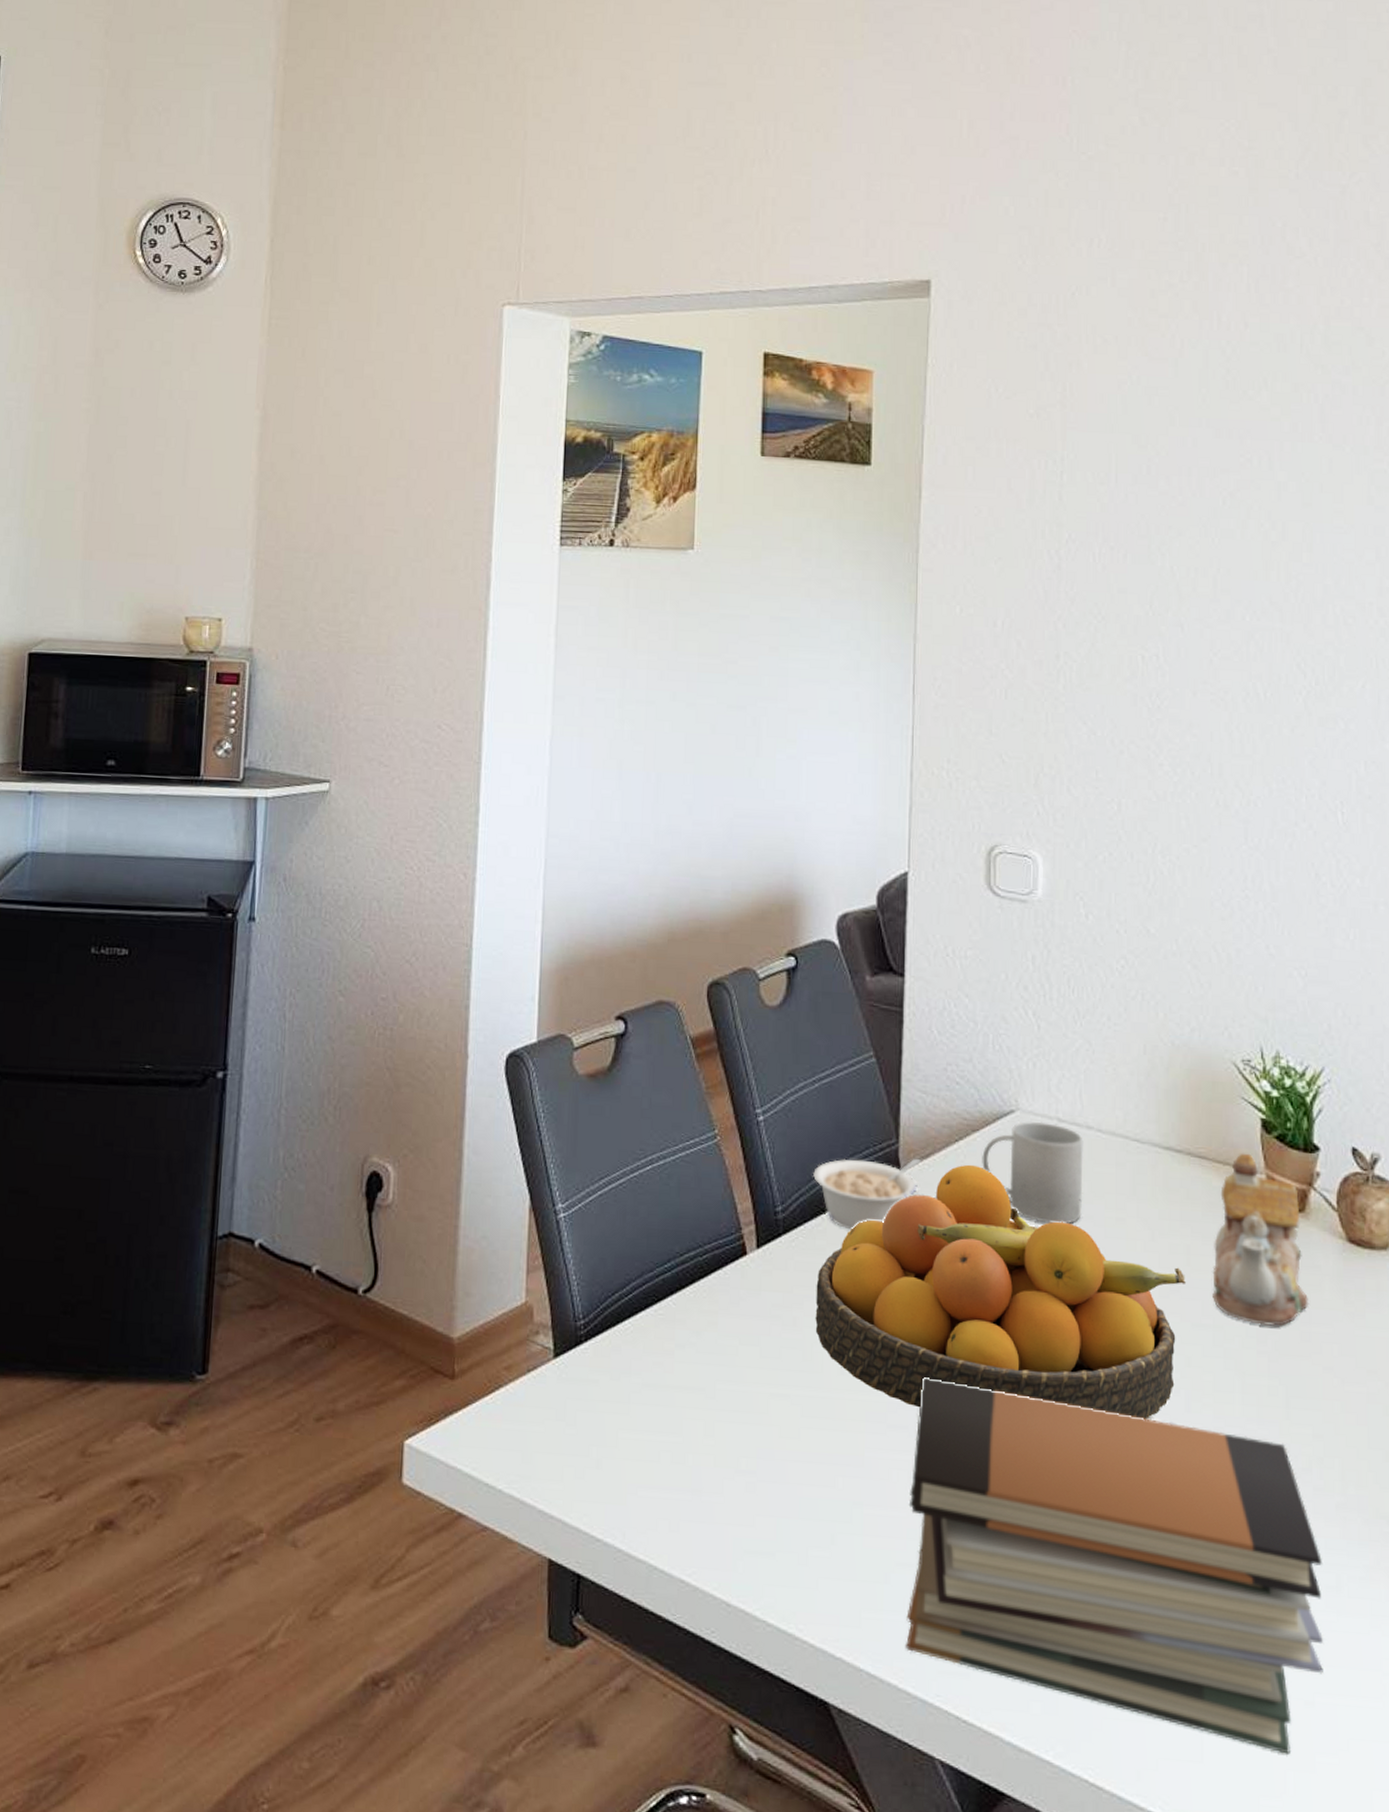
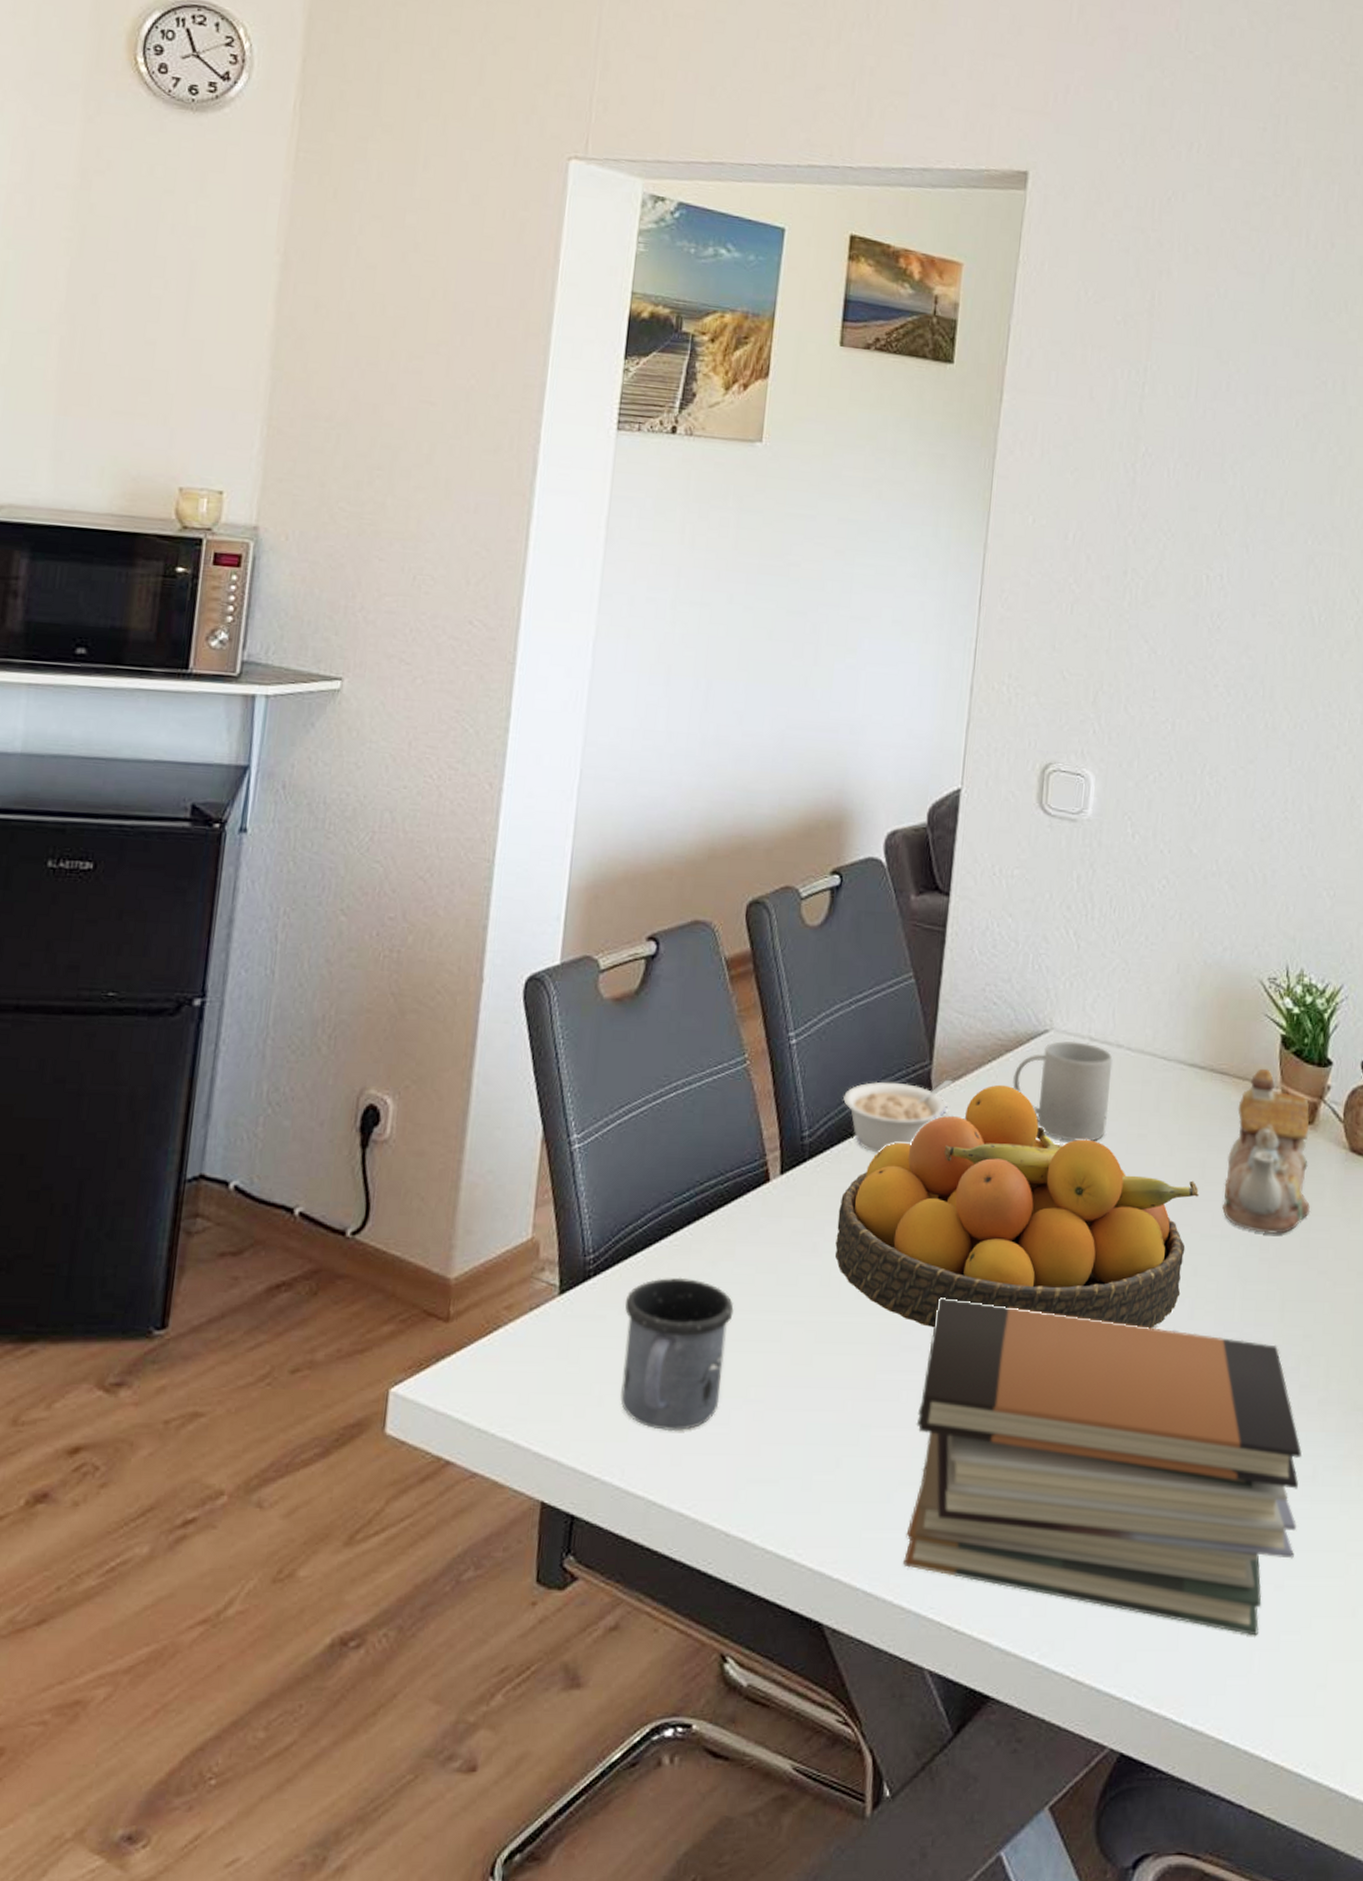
mug: none [615,1345,720,1498] -> present [620,1277,734,1432]

